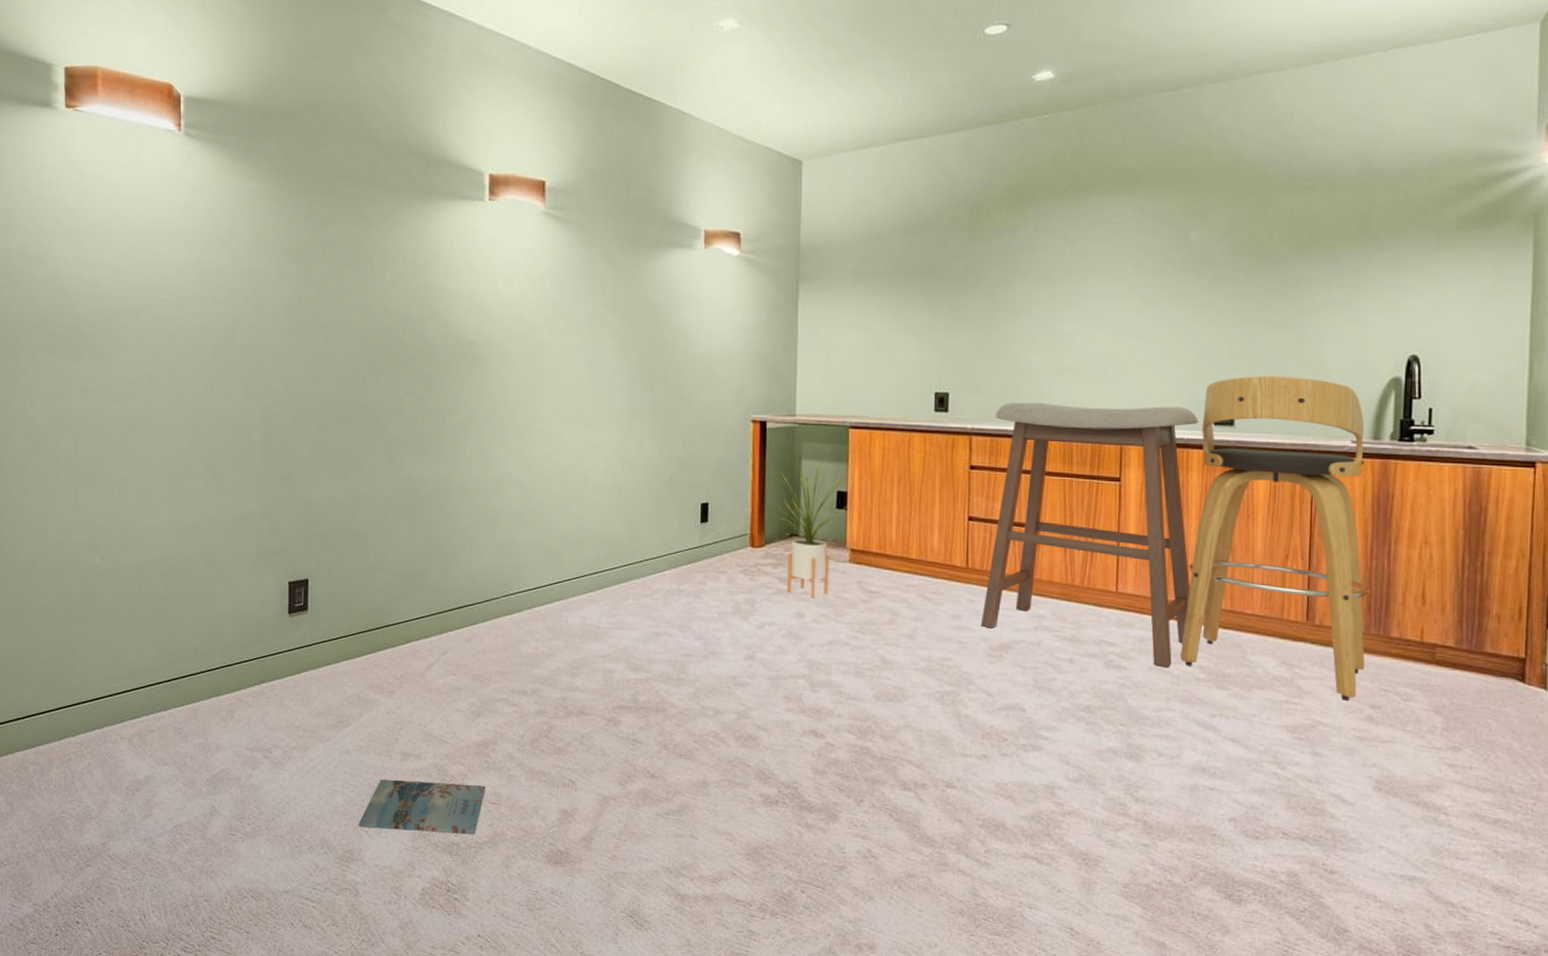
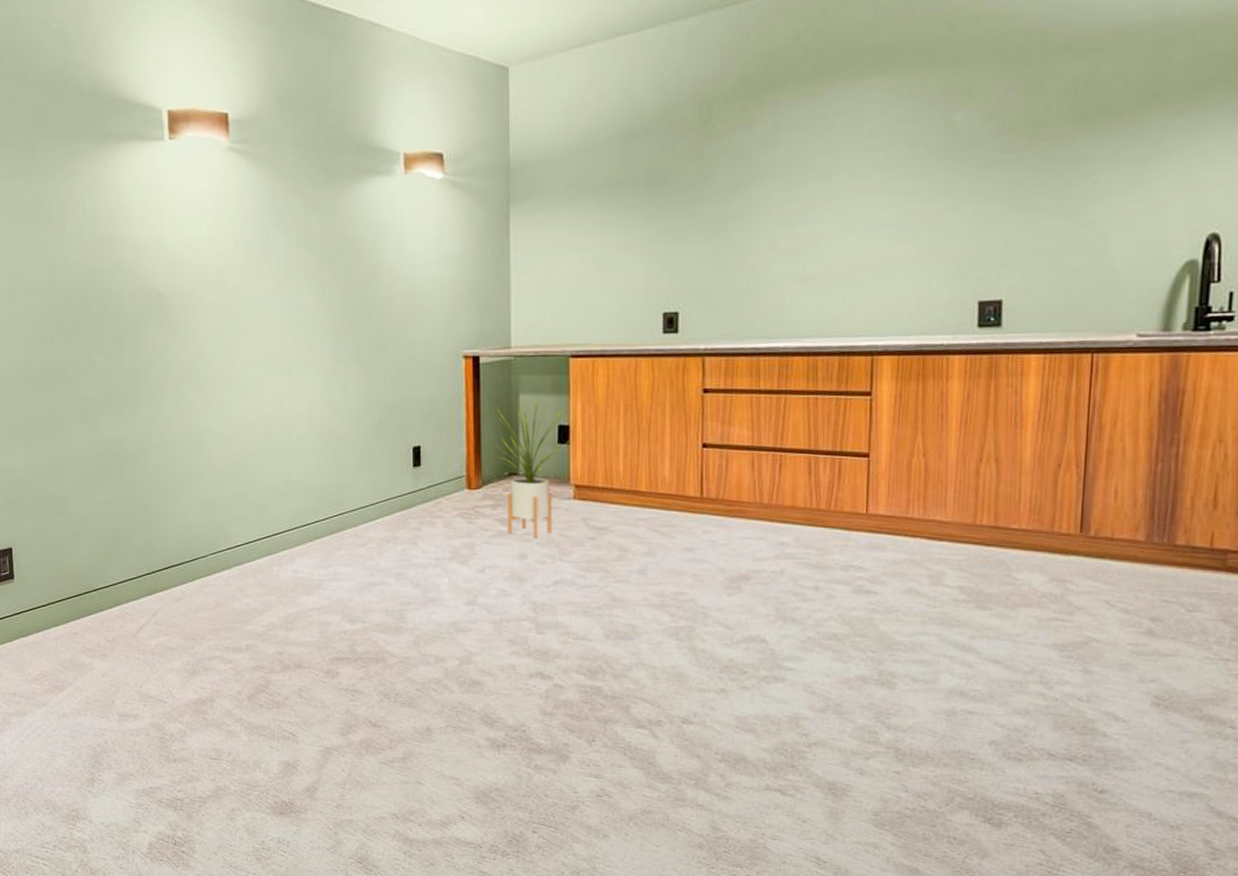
magazine: present [359,779,486,835] -> none [82,740,206,790]
bar stool: present [980,402,1198,668] -> none [717,310,960,590]
bar stool: present [1180,375,1371,701] -> none [937,267,1155,615]

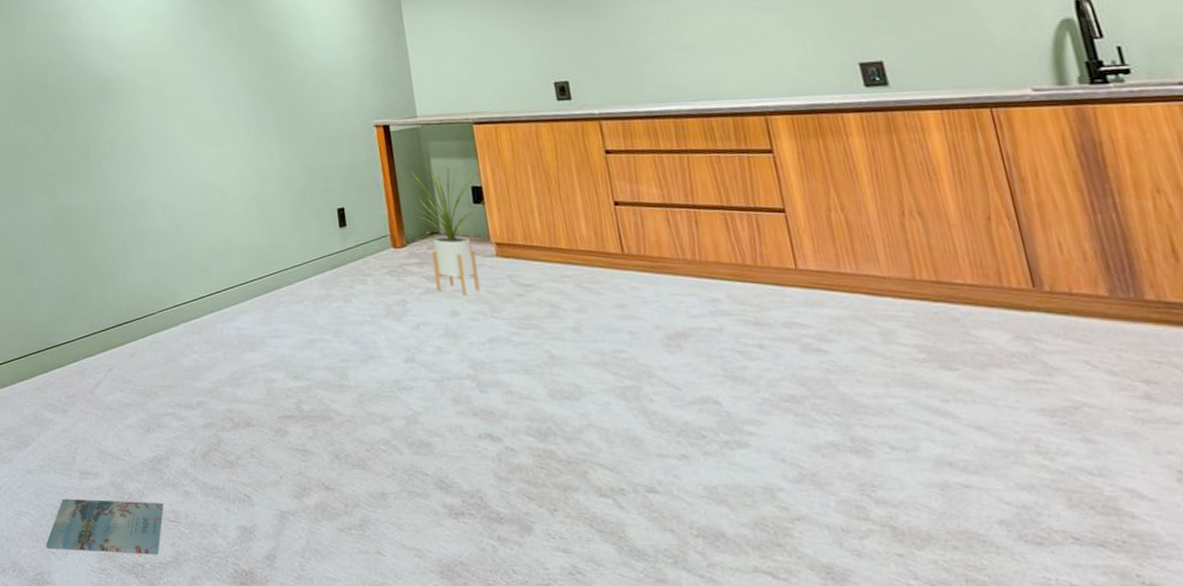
magazine: none [82,740,206,790] -> present [46,498,164,555]

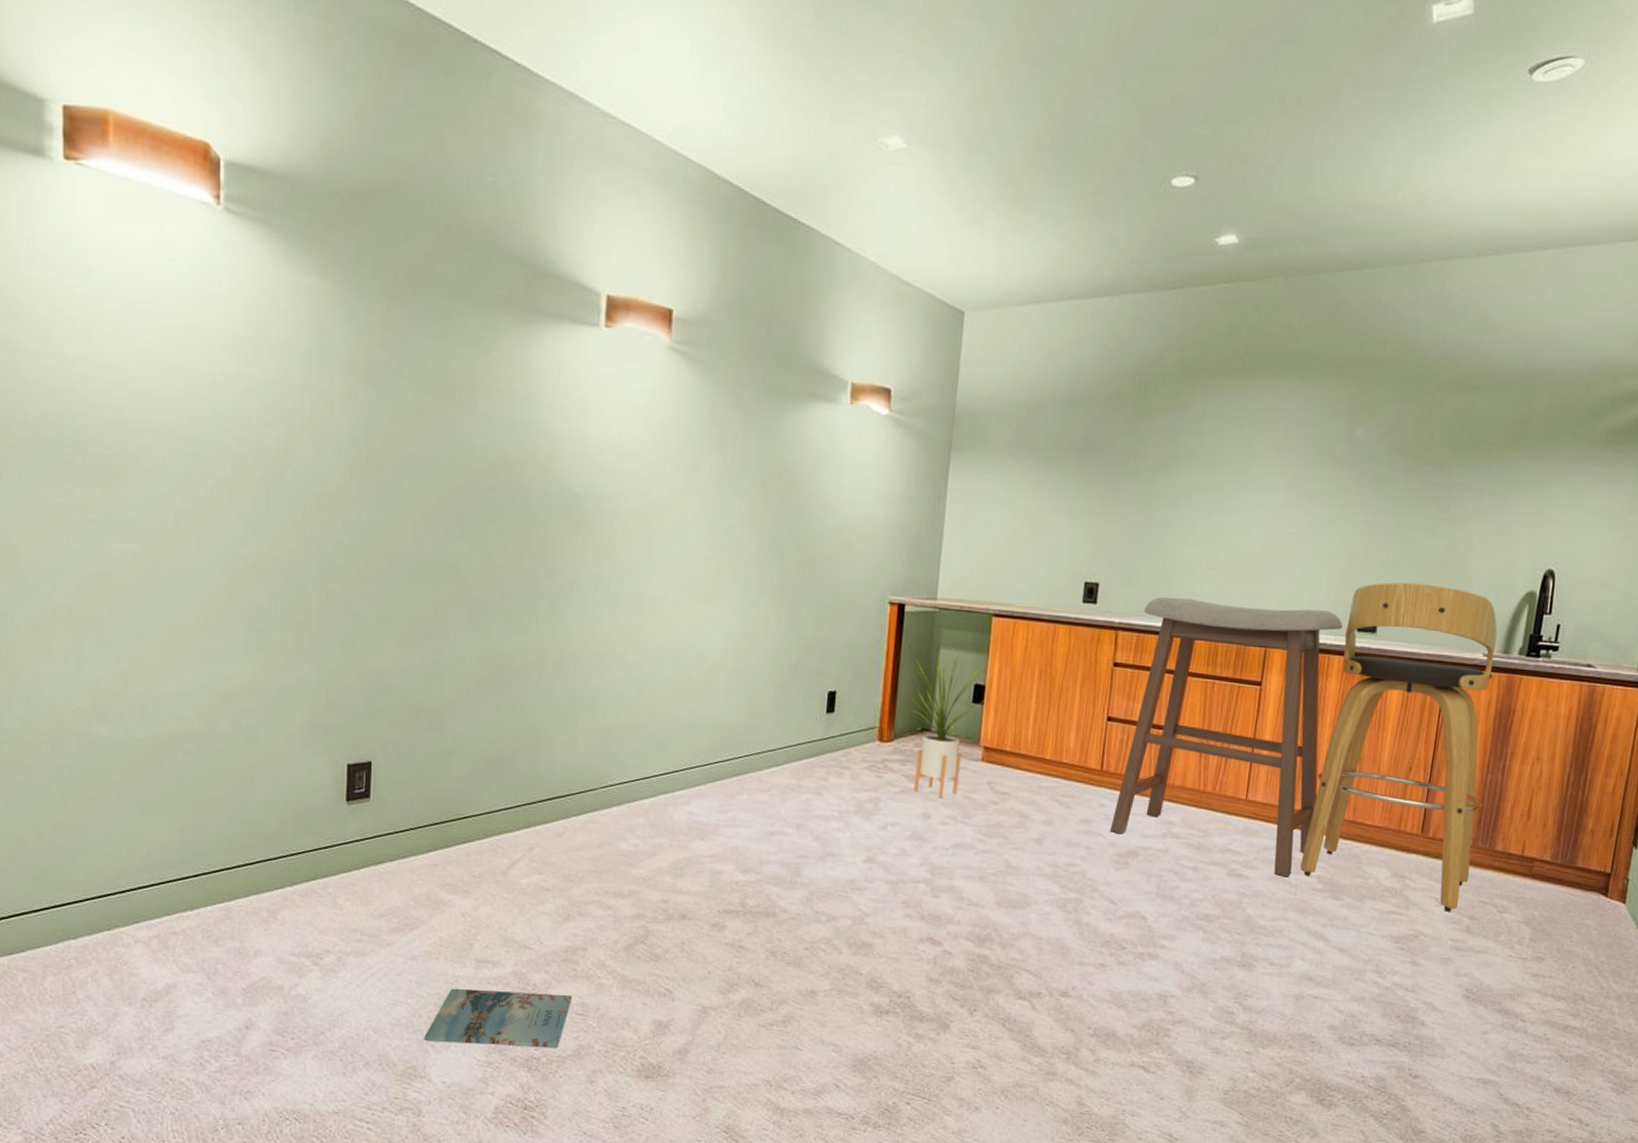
bar stool: none [620,72,889,349] -> present [1109,597,1343,878]
bar stool: none [846,29,1124,377] -> present [1300,582,1497,912]

